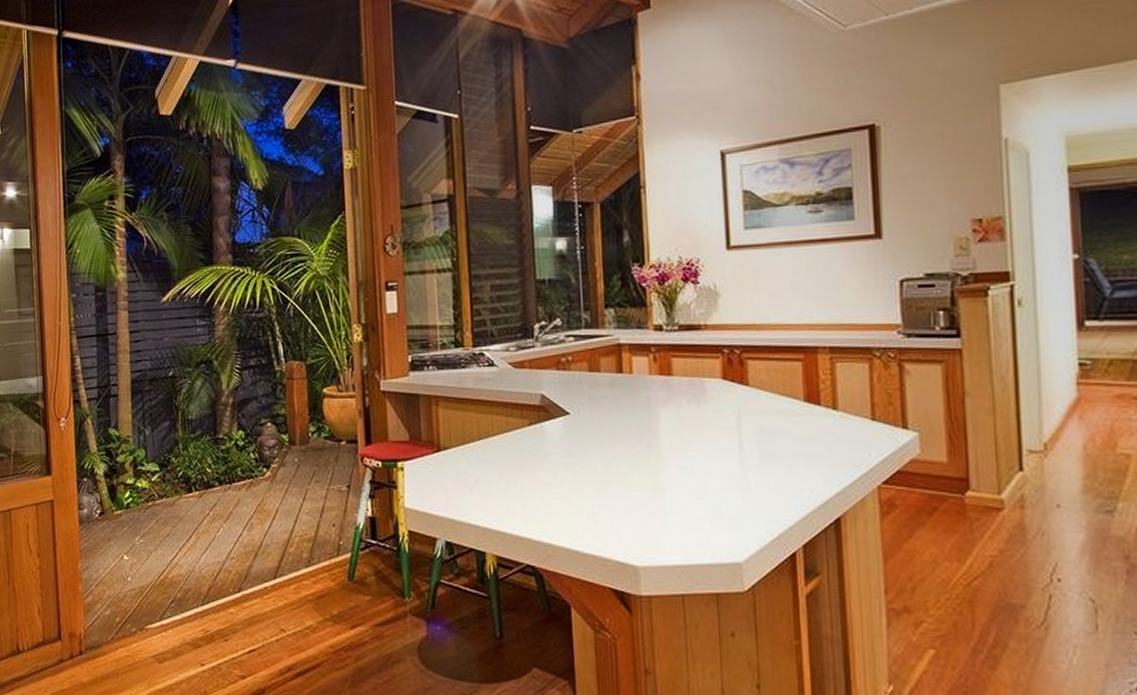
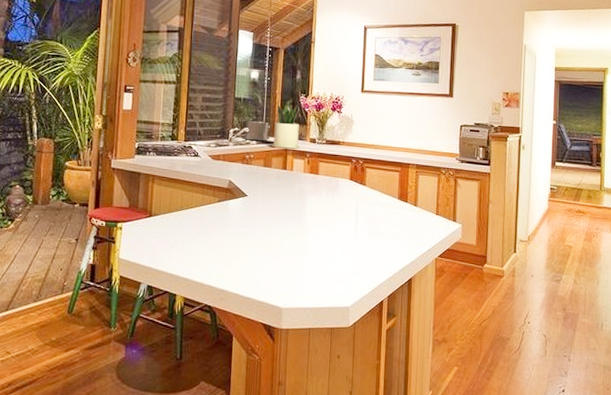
toaster: none [550,307,592,337] -> present [240,120,270,142]
planter: none [596,280,640,345] -> present [271,105,300,150]

